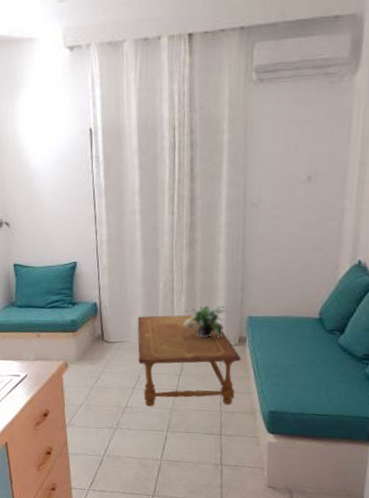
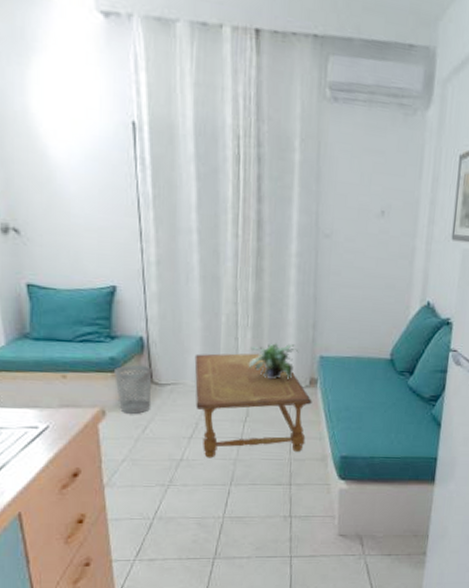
wastebasket: none [75,325,103,367] -> present [115,364,152,414]

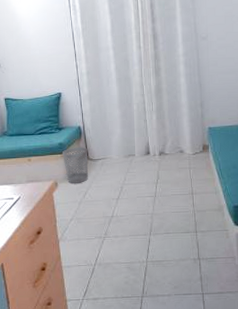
coffee table: present [194,353,312,458] -> none [117,130,206,214]
potted plant: present [248,343,299,380] -> none [155,120,192,149]

